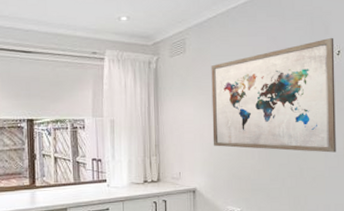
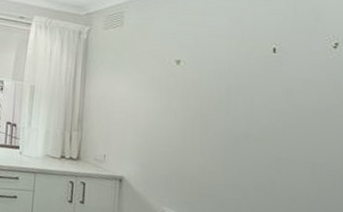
wall art: present [211,37,336,153] -> none [149,26,330,171]

